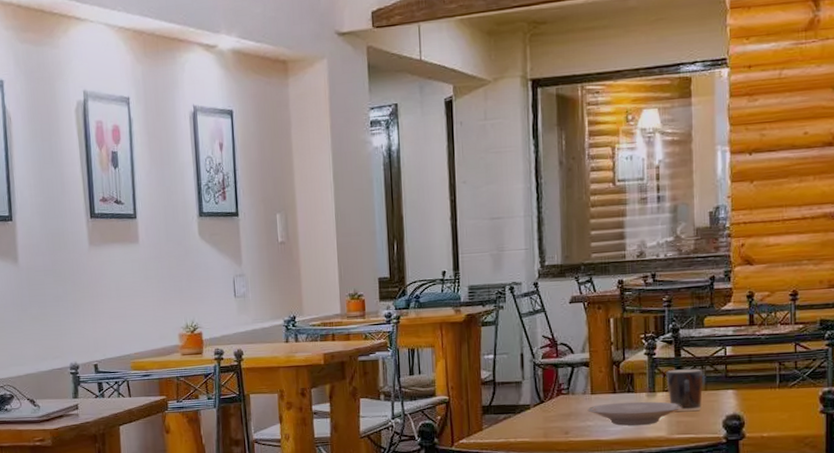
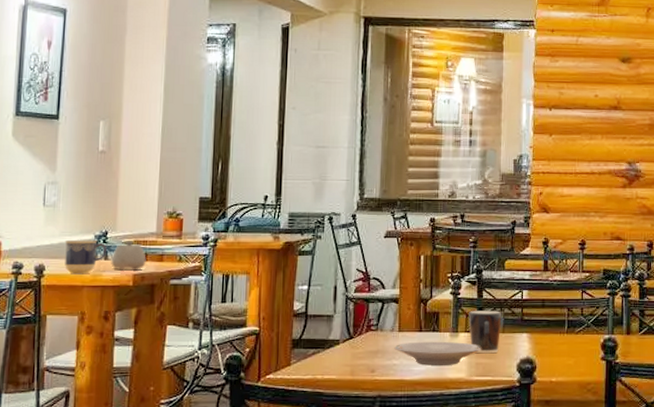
cup: none [258,324,297,357] -> present [65,239,107,274]
sugar bowl: none [301,322,334,351] -> present [111,239,146,271]

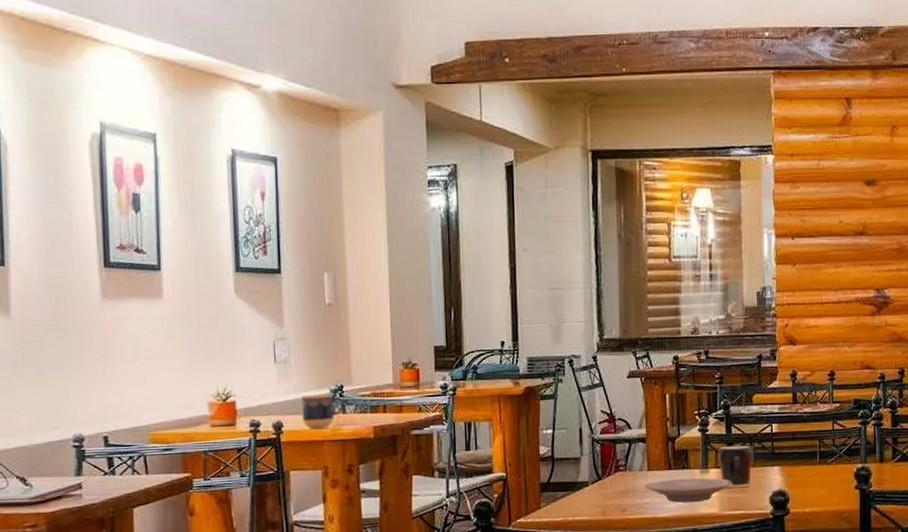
sugar bowl: present [111,239,146,271] -> none [349,392,386,424]

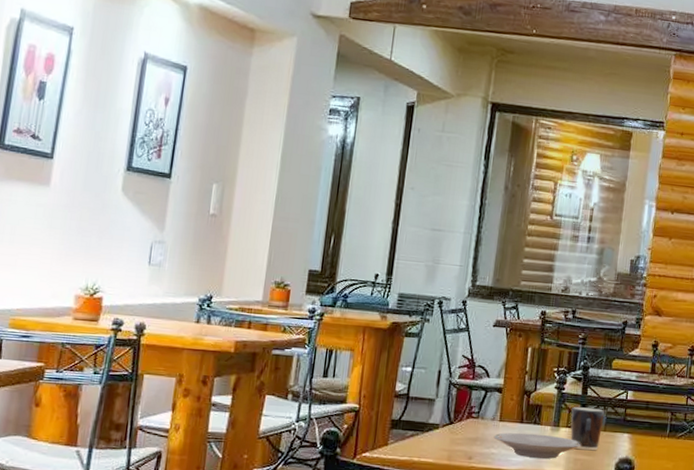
cup: present [300,394,344,430] -> none [166,300,210,337]

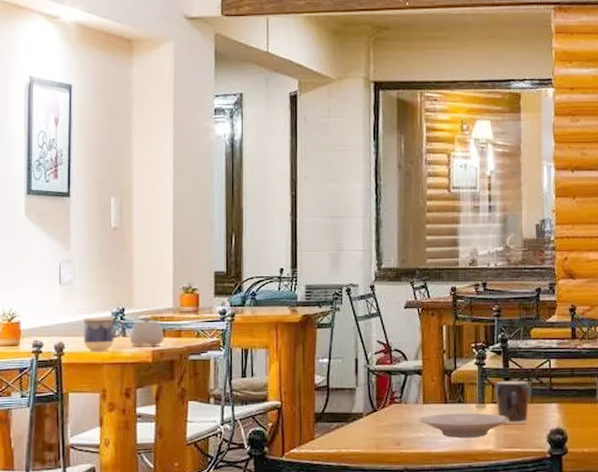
cup: none [166,300,210,337] -> present [83,316,124,352]
sugar bowl: none [213,306,250,338] -> present [129,316,164,347]

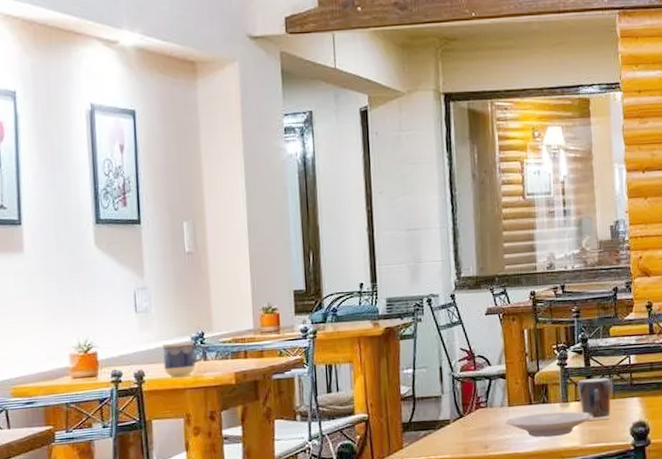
sugar bowl: present [129,316,164,347] -> none [210,338,247,370]

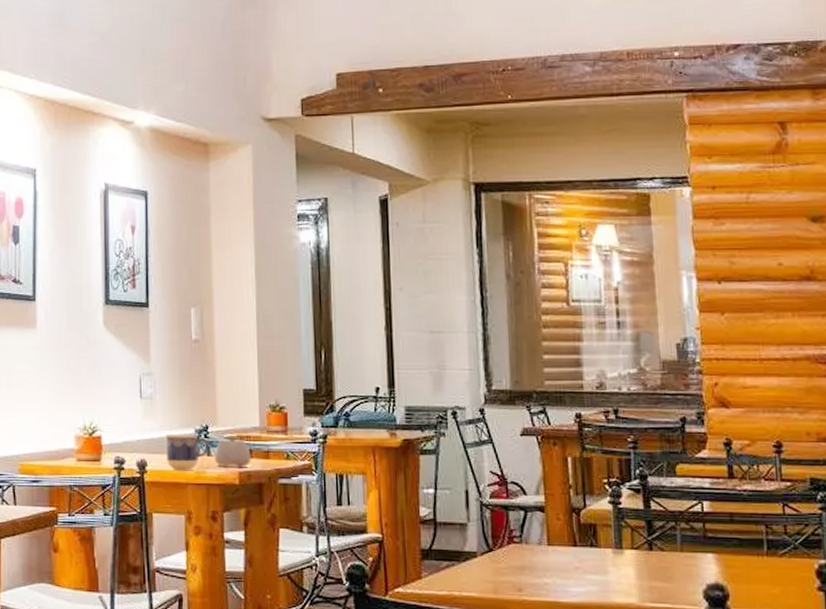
sugar bowl: none [210,338,247,370] -> present [214,434,252,468]
saucer: present [505,411,593,437] -> none [544,558,655,588]
mug: present [577,377,611,422] -> none [634,524,678,576]

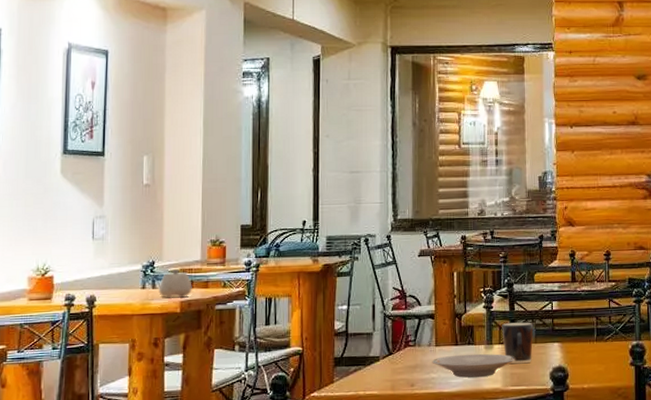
cup: present [165,434,209,471] -> none [114,269,154,304]
saucer: none [544,558,655,588] -> present [432,353,516,378]
mug: none [634,524,678,576] -> present [502,322,534,365]

